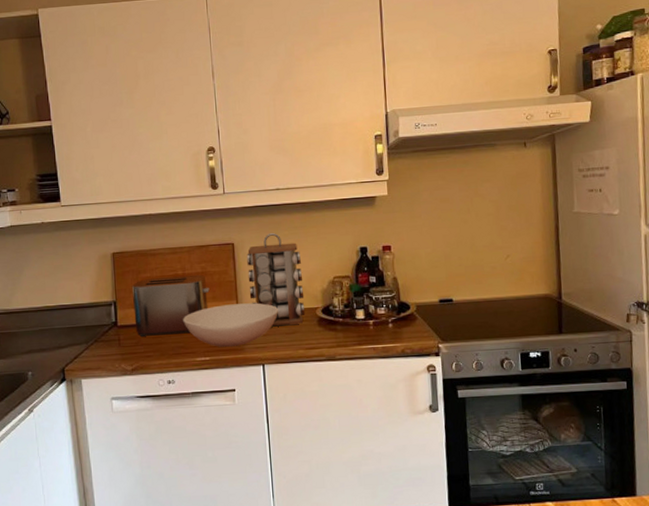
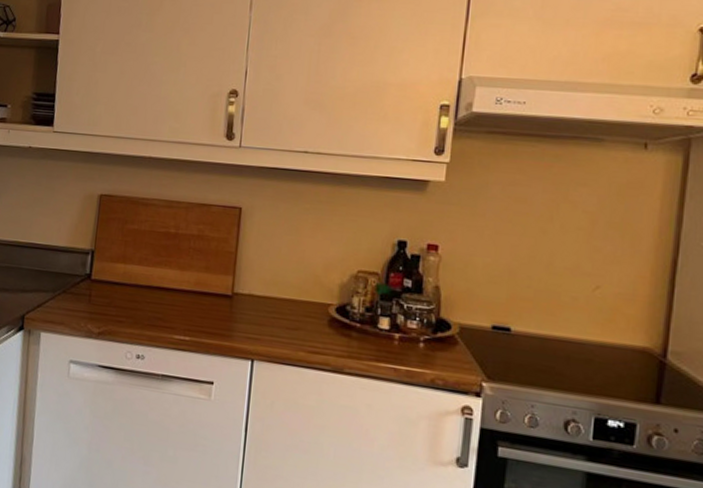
toaster: present [131,275,210,337] -> none [110,231,204,304]
bowl: present [183,303,279,348] -> none [166,278,283,332]
spice rack: present [246,233,306,327] -> none [249,203,321,320]

